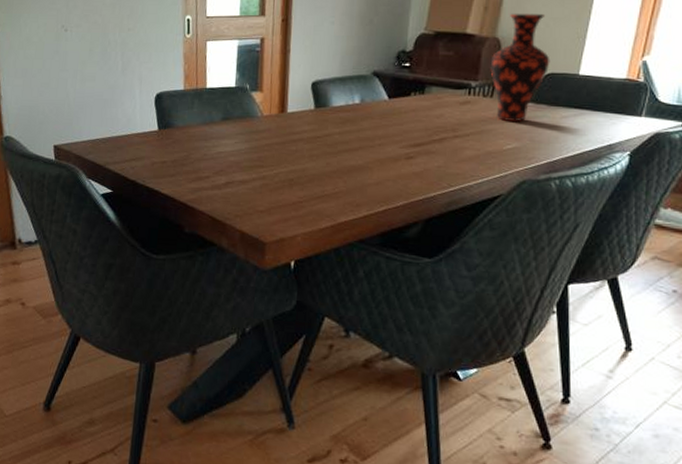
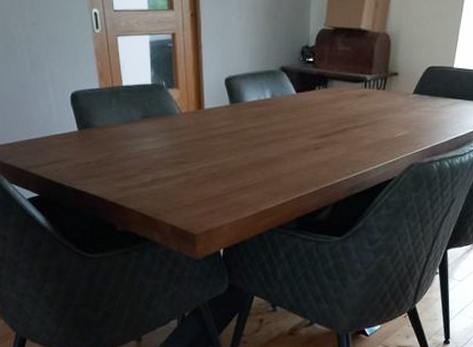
vase: present [490,13,550,121] -> none [382,10,431,111]

